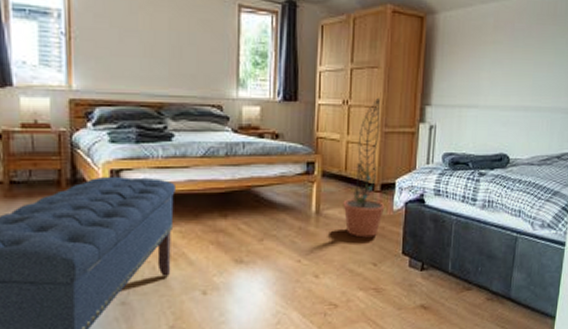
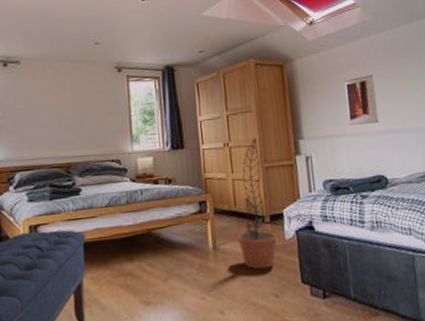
wall art: none [483,42,520,97] -> present [344,75,379,125]

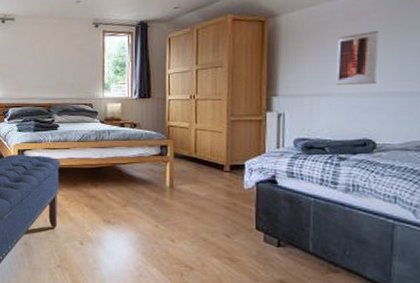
decorative plant: present [237,137,278,270] -> none [194,91,235,212]

